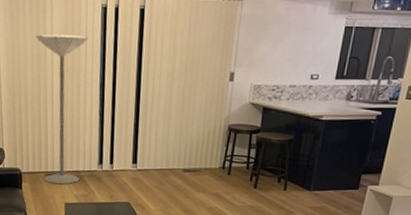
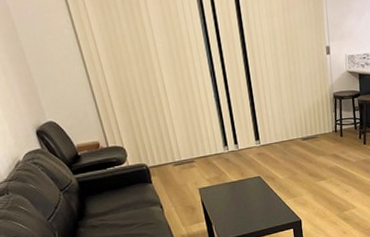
floor lamp: present [35,34,89,185] -> none [133,25,209,173]

